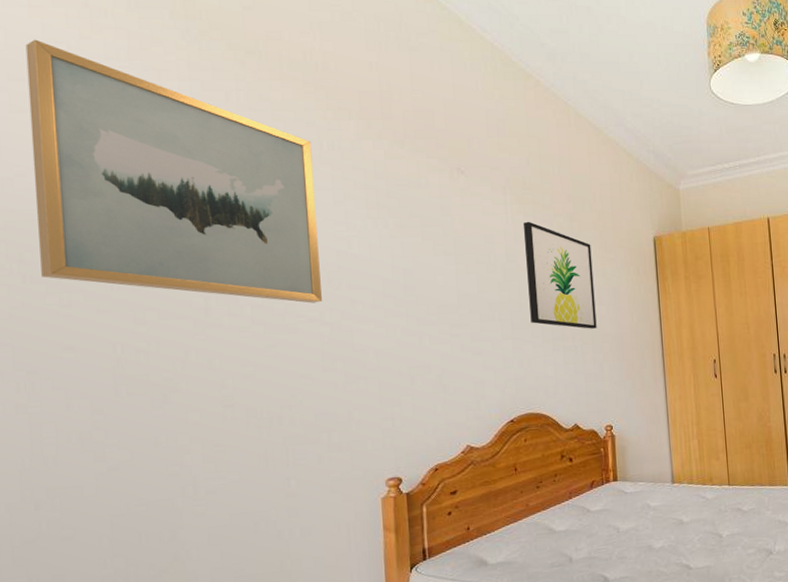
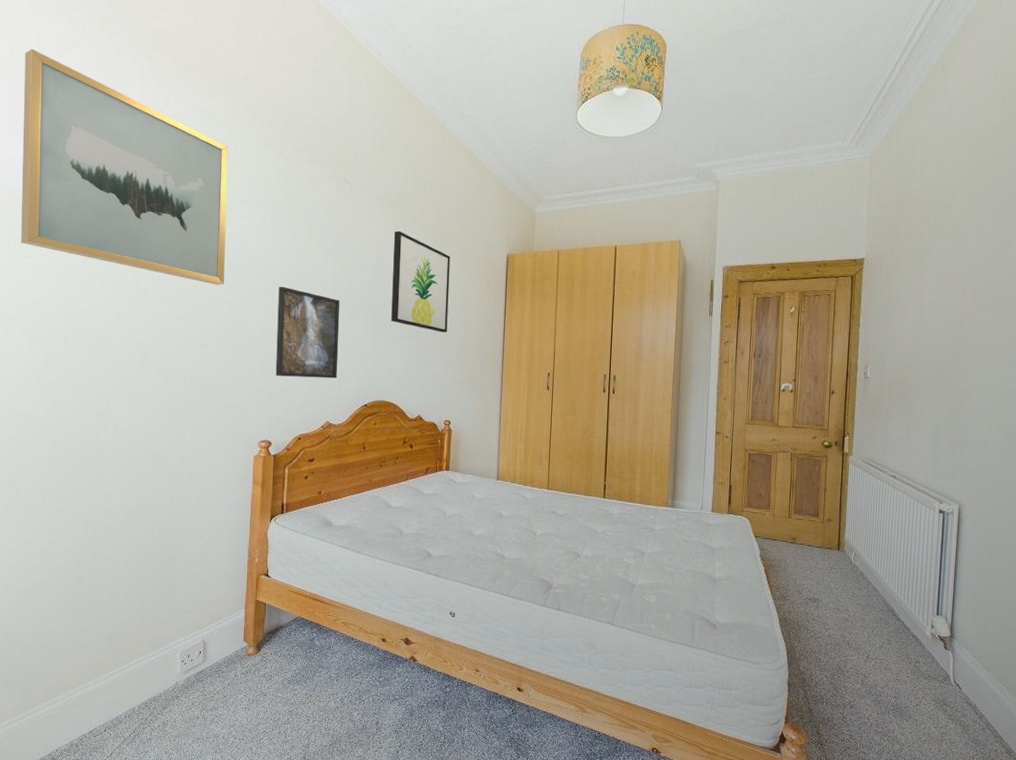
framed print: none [391,296,475,401] -> present [275,286,340,379]

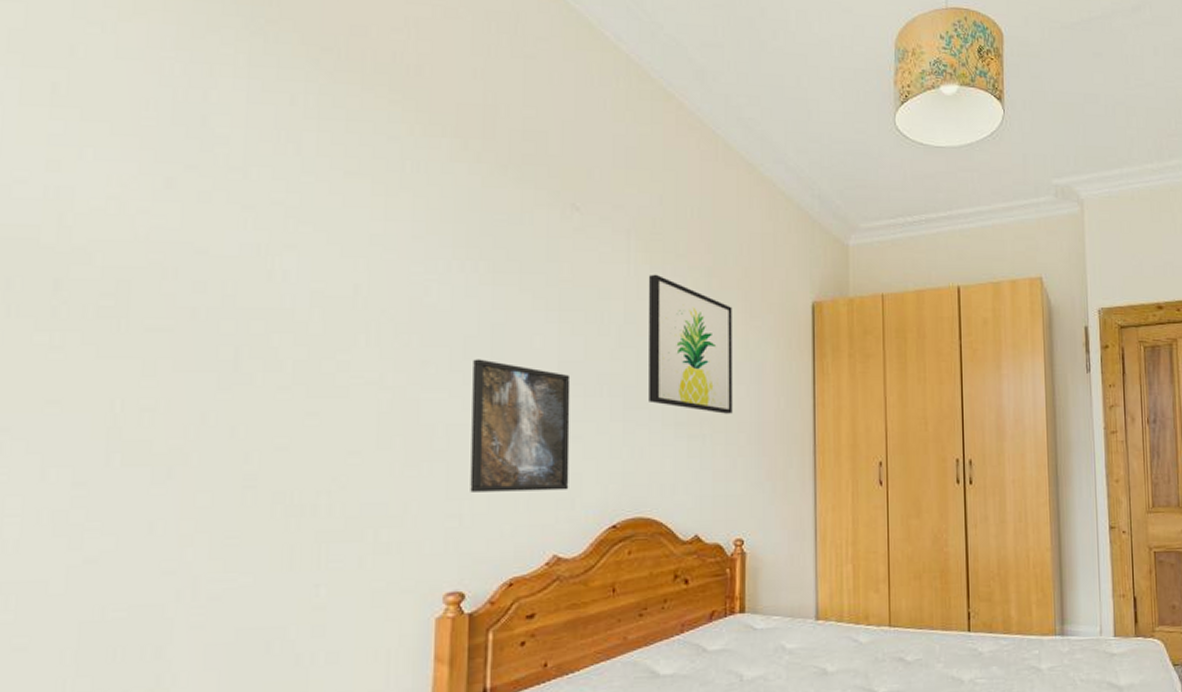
wall art: present [21,48,229,285] -> none [31,18,391,362]

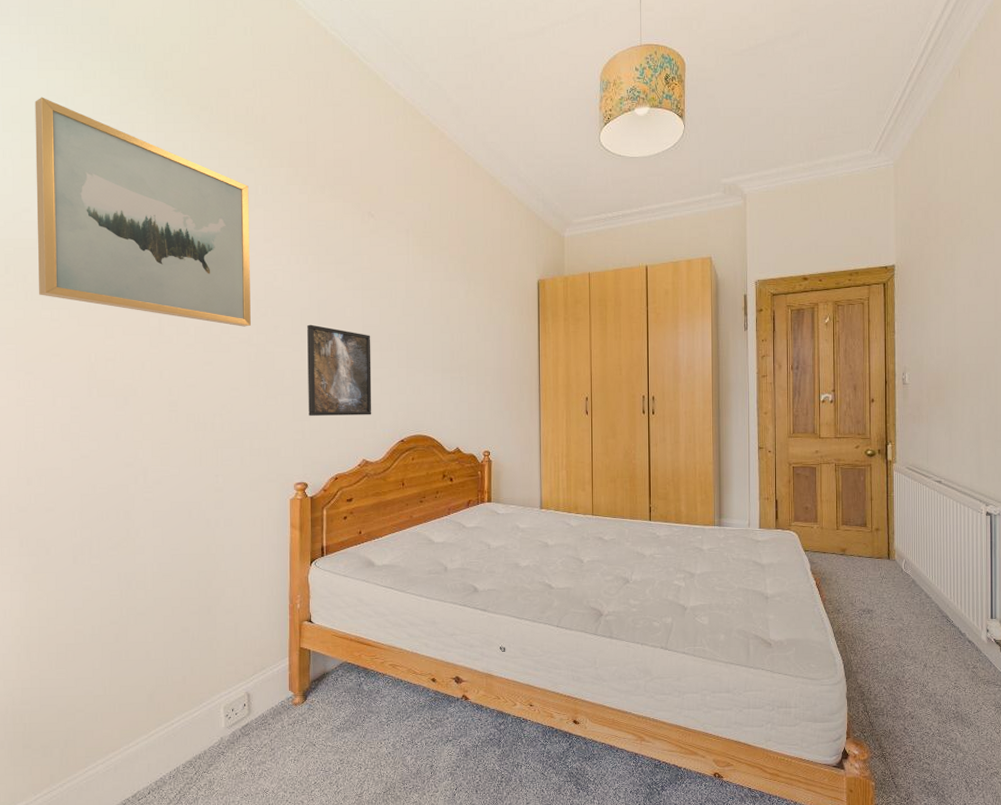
wall art: none [31,18,391,362] -> present [35,97,251,327]
wall art: present [648,274,733,414] -> none [422,262,481,362]

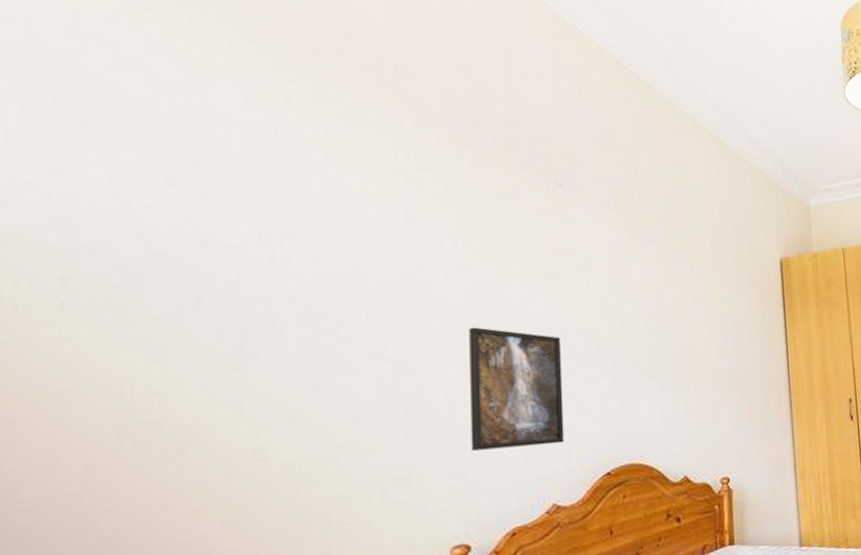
wall art: present [35,97,251,327] -> none [39,33,385,336]

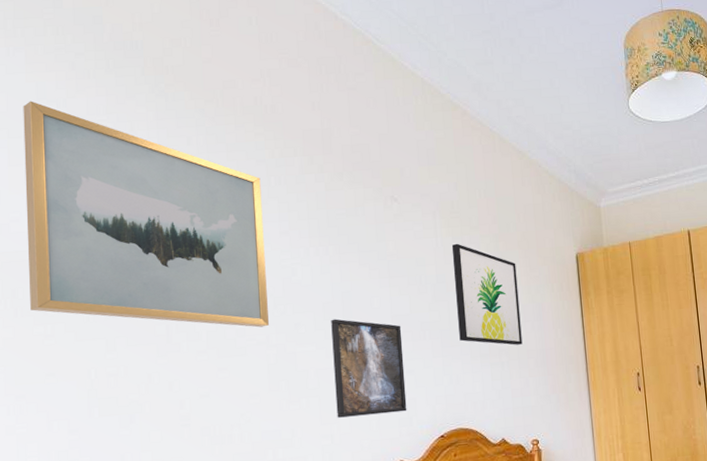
wall art: none [39,33,385,336] -> present [23,101,269,328]
wall art: none [628,241,713,364] -> present [451,243,523,345]

